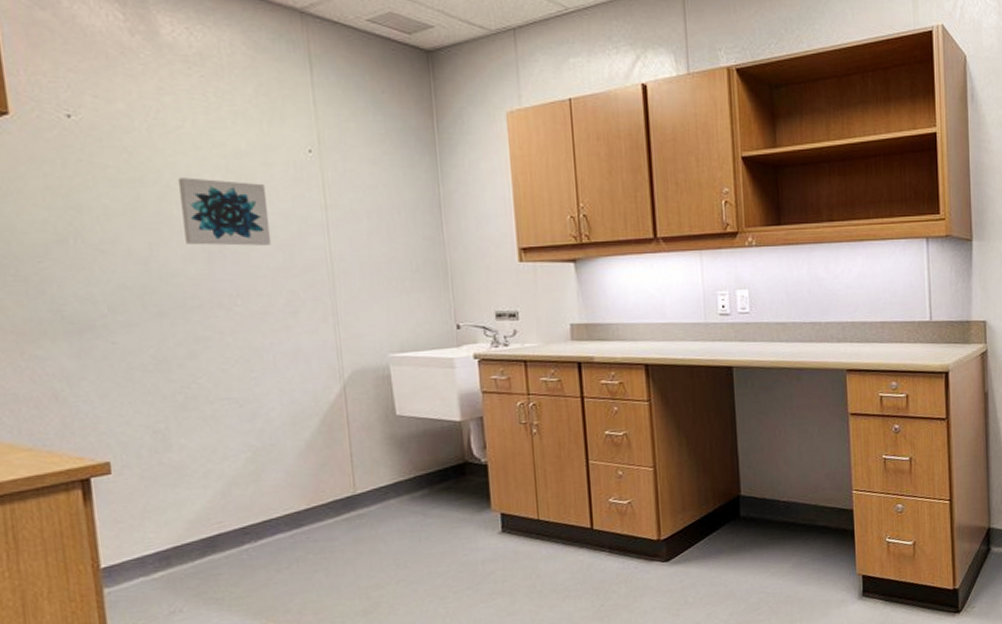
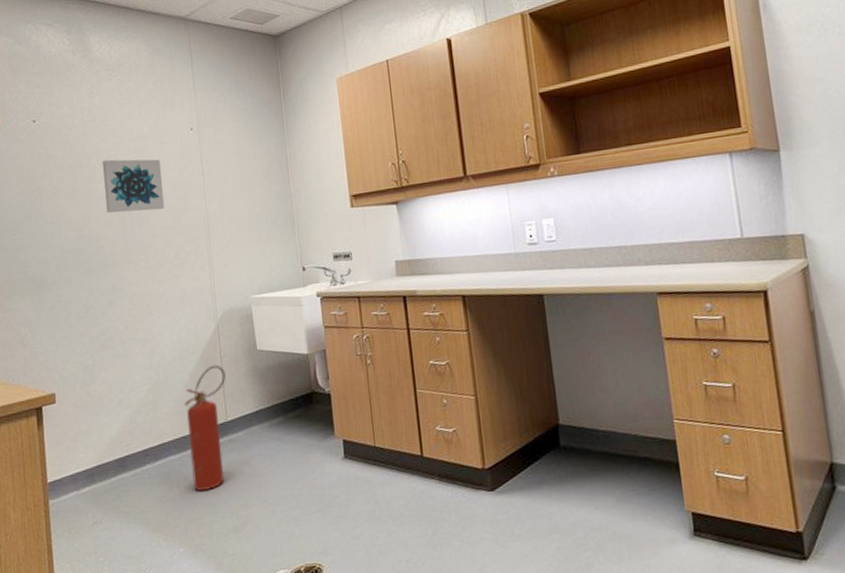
fire extinguisher: none [297,431,355,572] -> present [184,364,226,491]

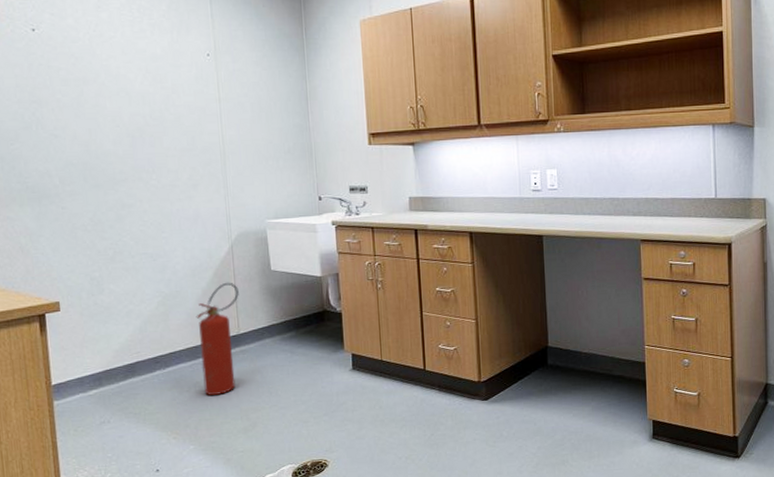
wall art: present [102,159,165,213] -> none [110,77,179,132]

